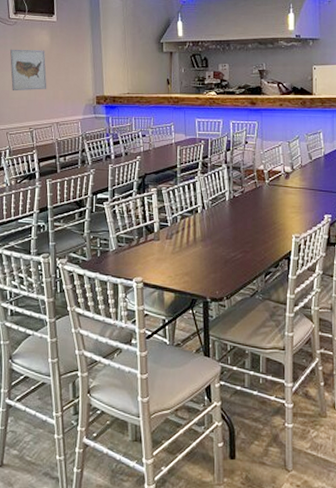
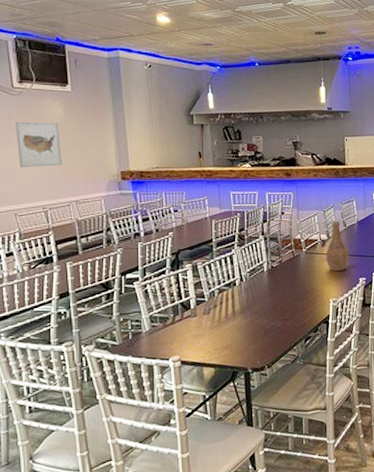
vase: none [288,151,313,205] -> present [325,219,349,271]

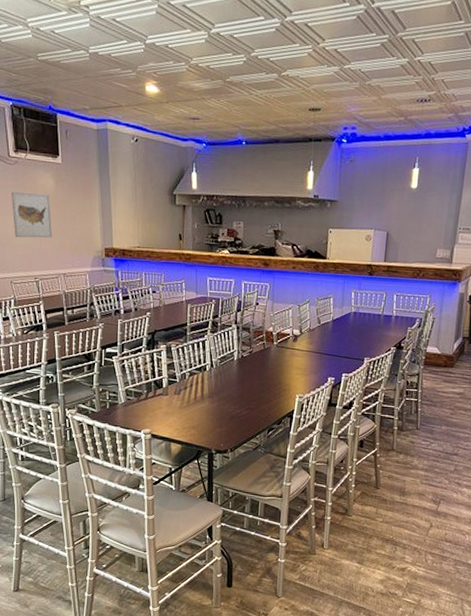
vase: present [325,219,349,271] -> none [295,315,320,368]

